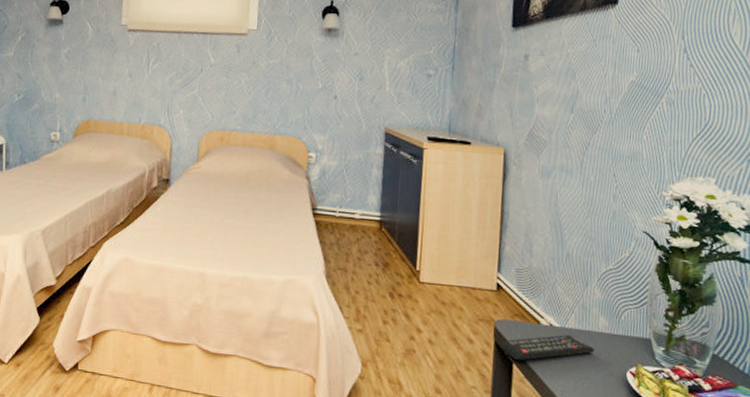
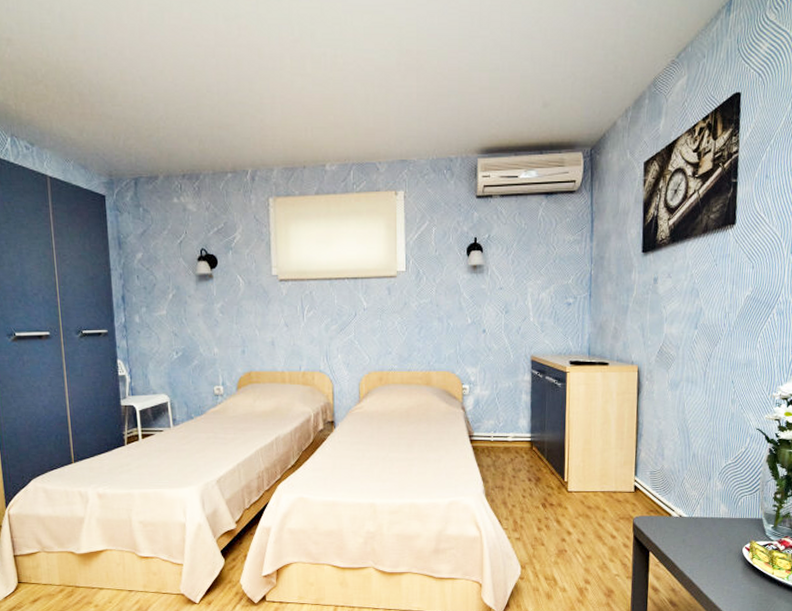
remote control: present [501,335,595,361] -> none [639,523,717,549]

